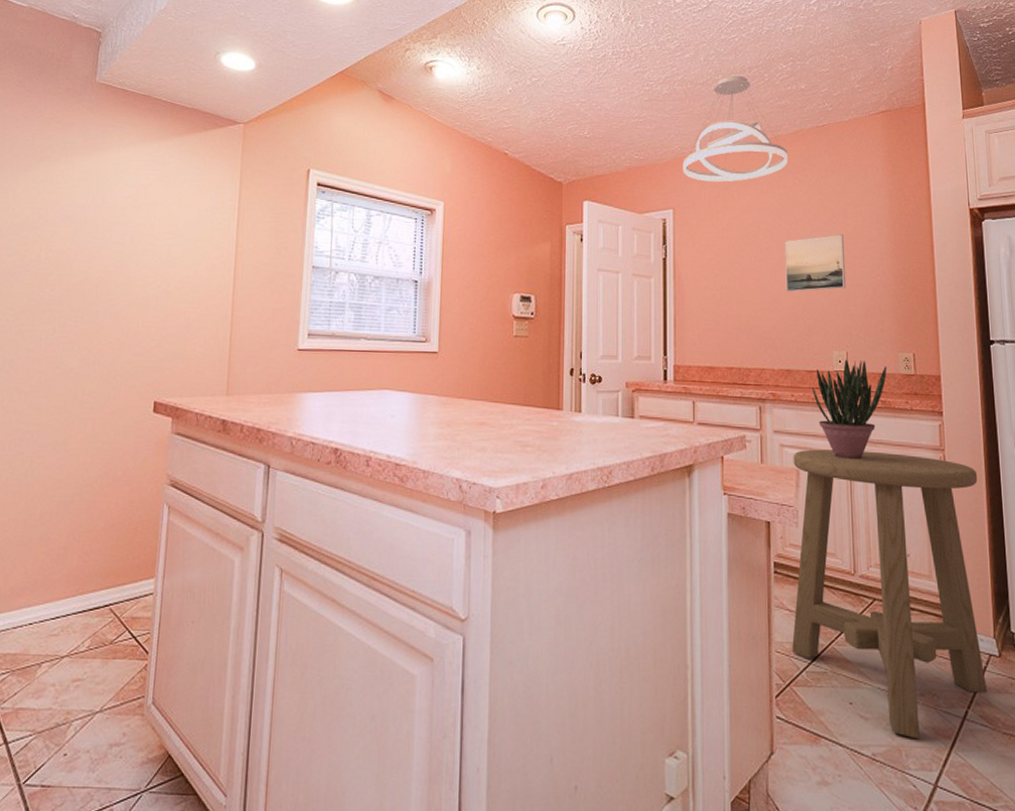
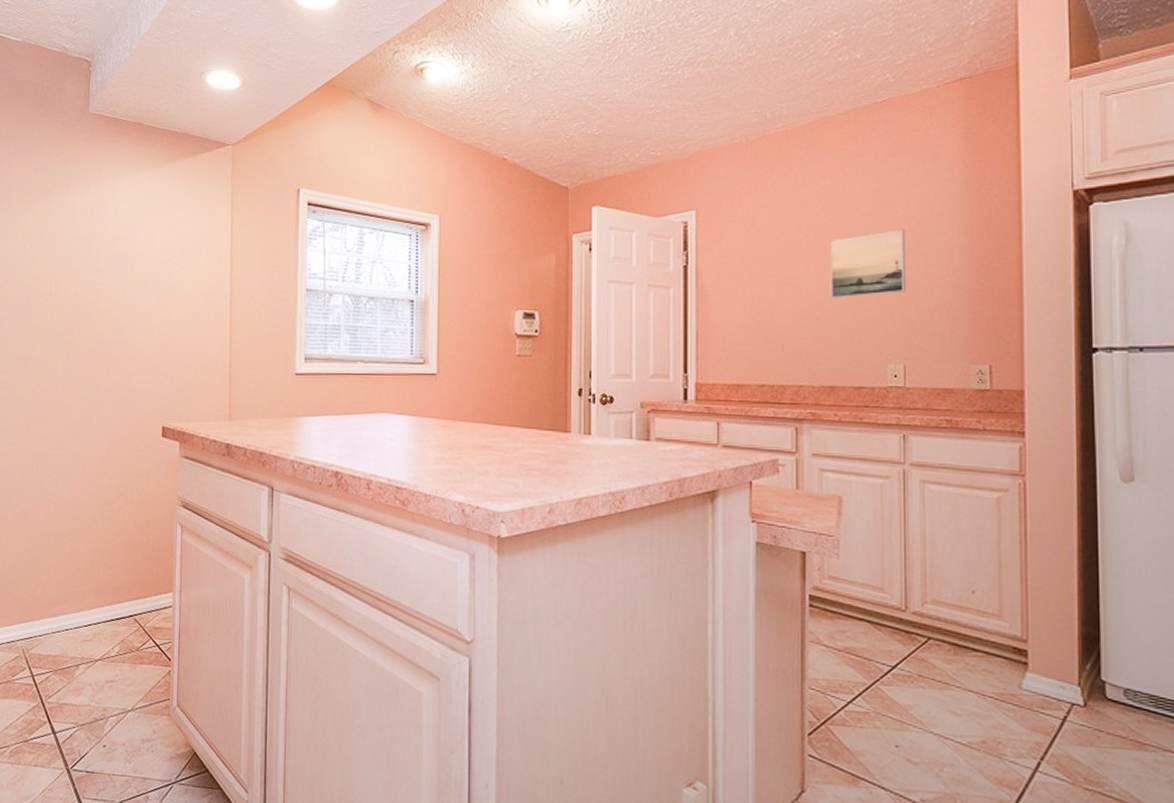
pendant light: present [683,75,789,182] -> none [708,49,838,177]
stool: present [792,449,987,739] -> none [829,474,1067,789]
potted plant: present [811,359,887,460] -> none [859,373,955,486]

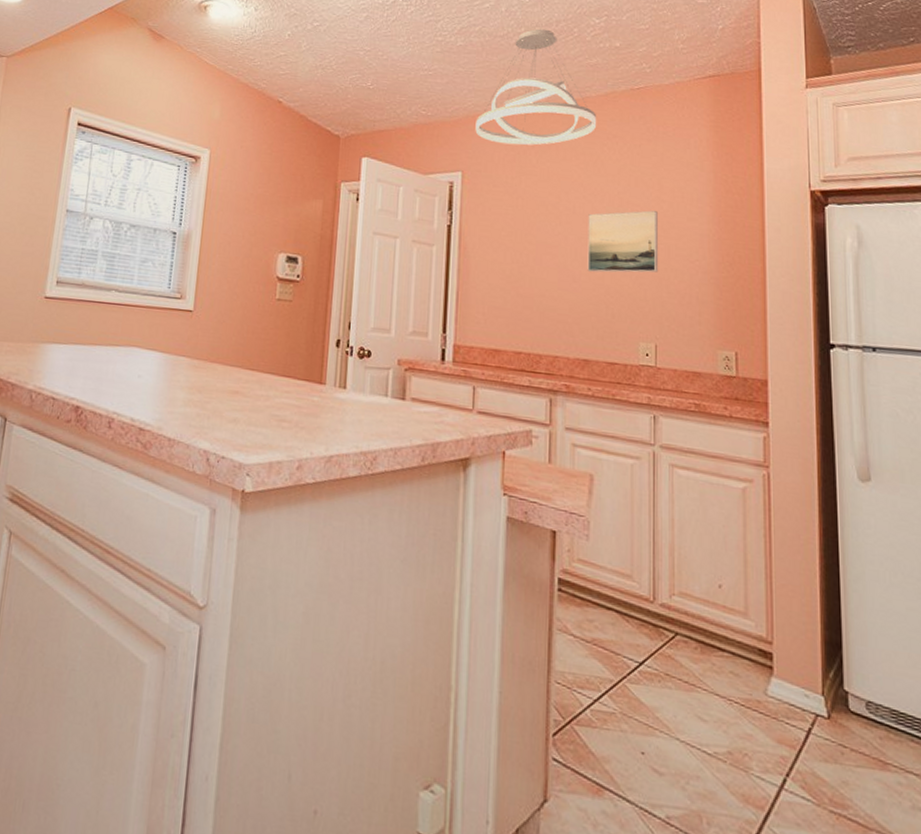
pendant light: none [708,49,838,177] -> present [475,29,597,145]

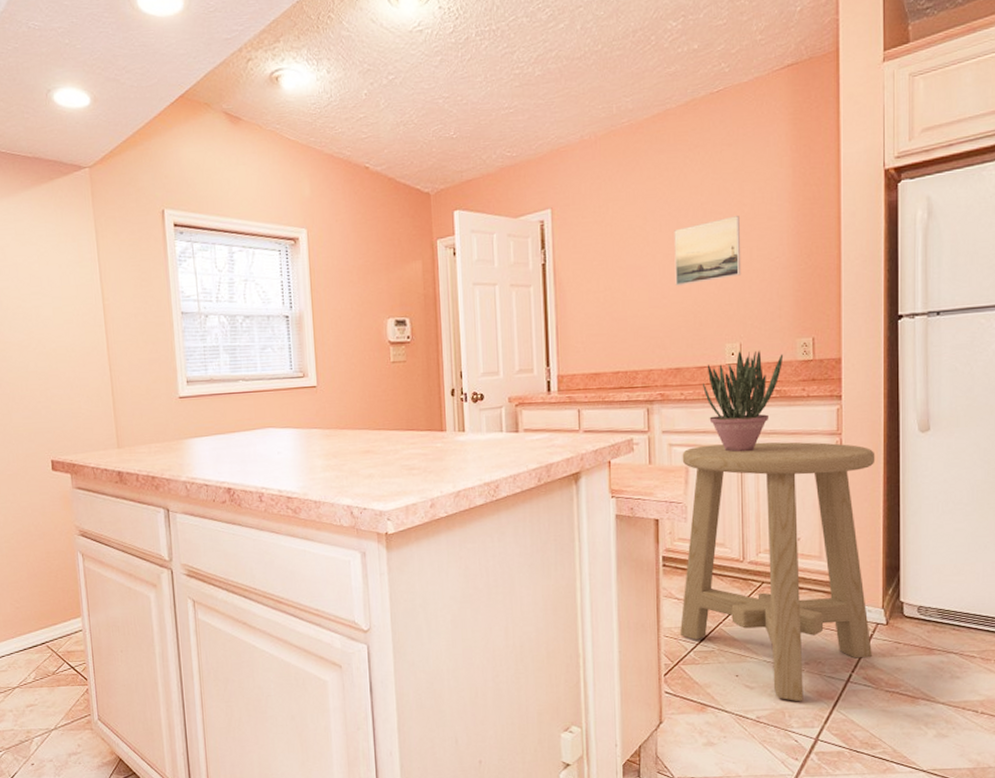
pendant light: present [475,29,597,145] -> none [560,42,679,174]
stool: none [575,452,811,806] -> present [680,442,875,702]
potted plant: none [612,353,703,470] -> present [702,350,784,453]

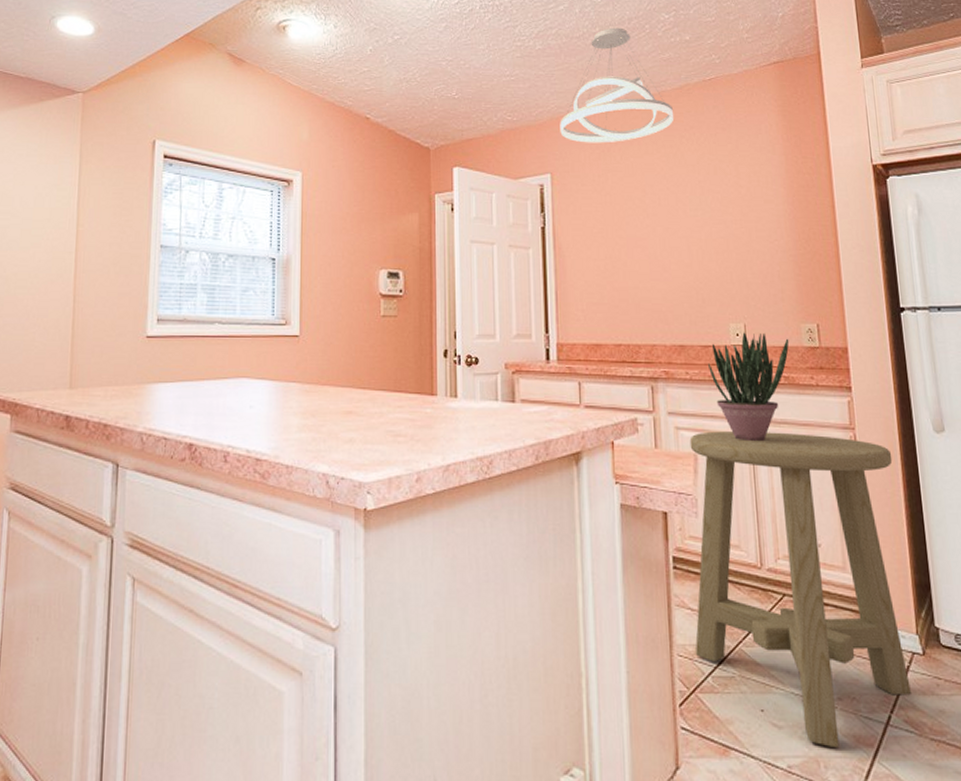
pendant light: none [560,42,679,174] -> present [560,27,674,143]
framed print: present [674,216,742,287] -> none [673,196,742,261]

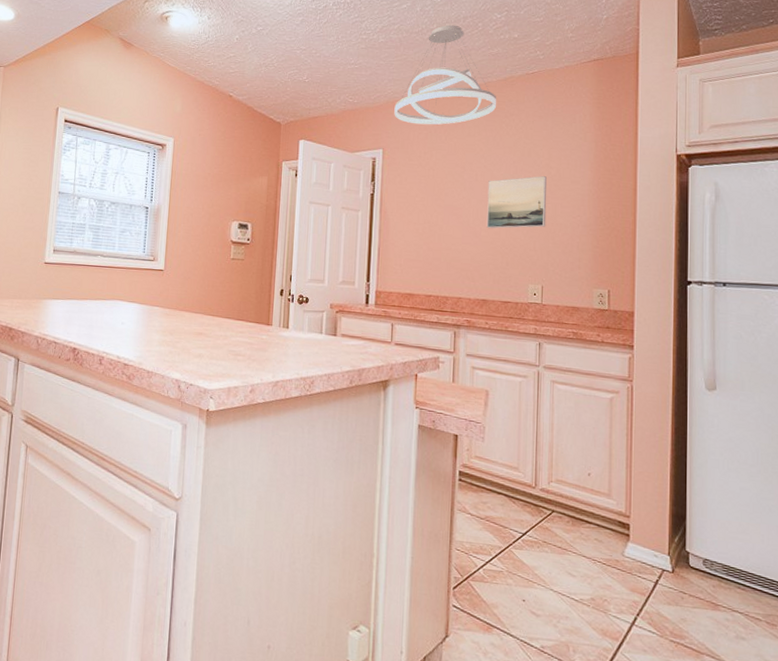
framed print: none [673,196,742,261] -> present [486,176,547,229]
stool: present [689,431,911,749] -> none [472,373,664,638]
potted plant: present [707,332,789,442] -> none [505,292,581,385]

